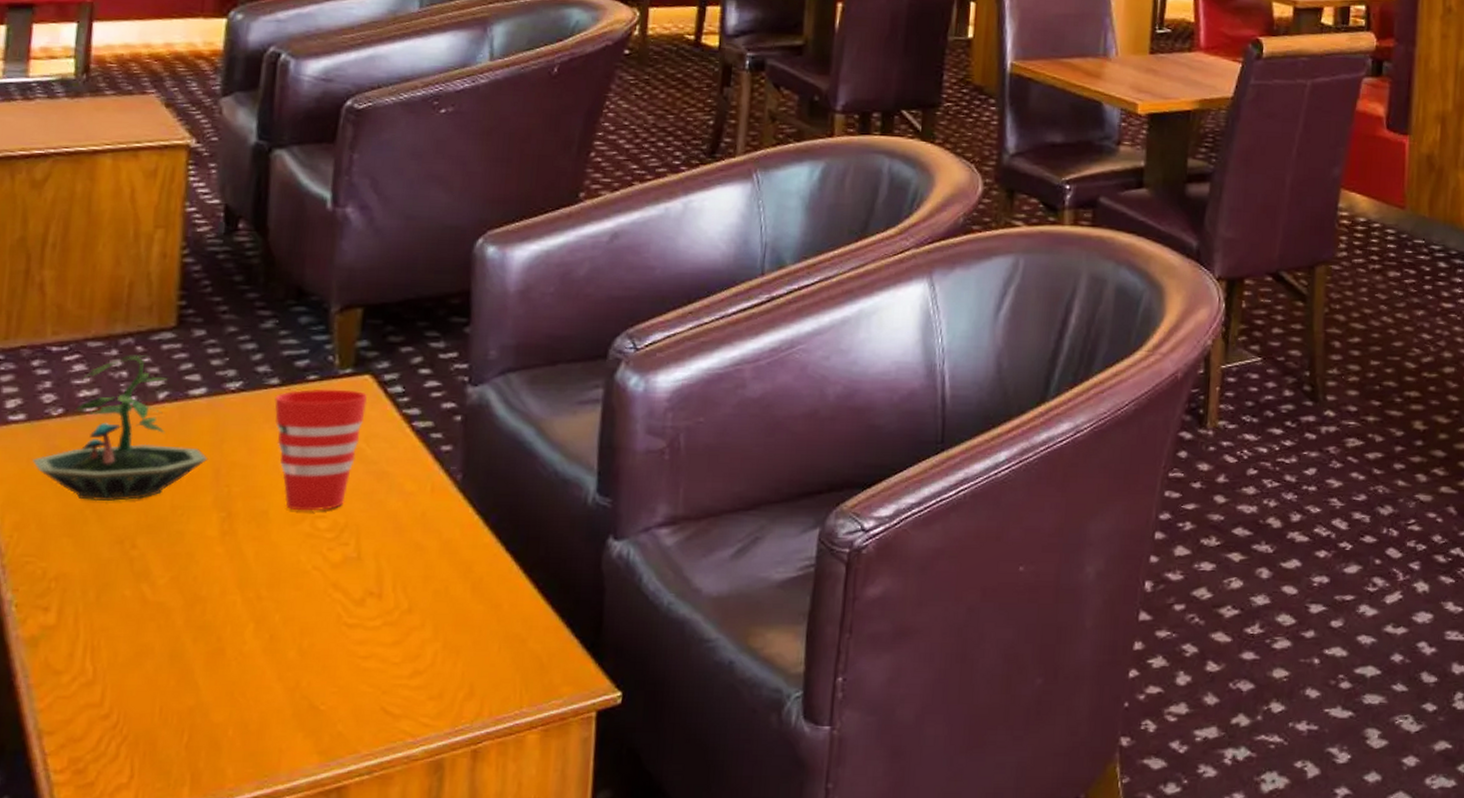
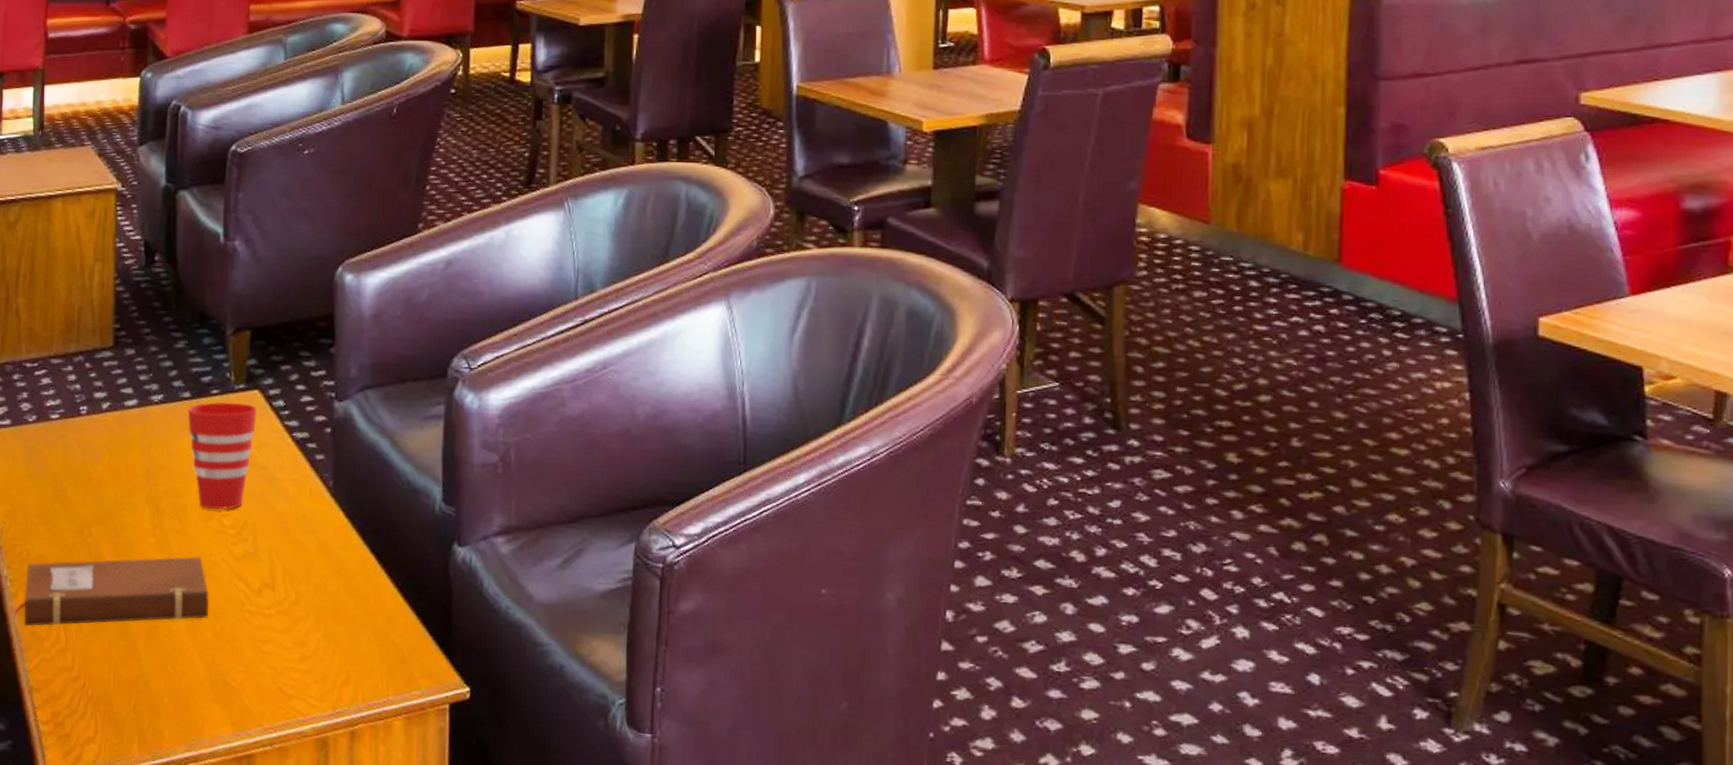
notebook: none [20,564,294,659] -> present [15,556,209,626]
terrarium: present [32,355,209,502] -> none [17,370,141,496]

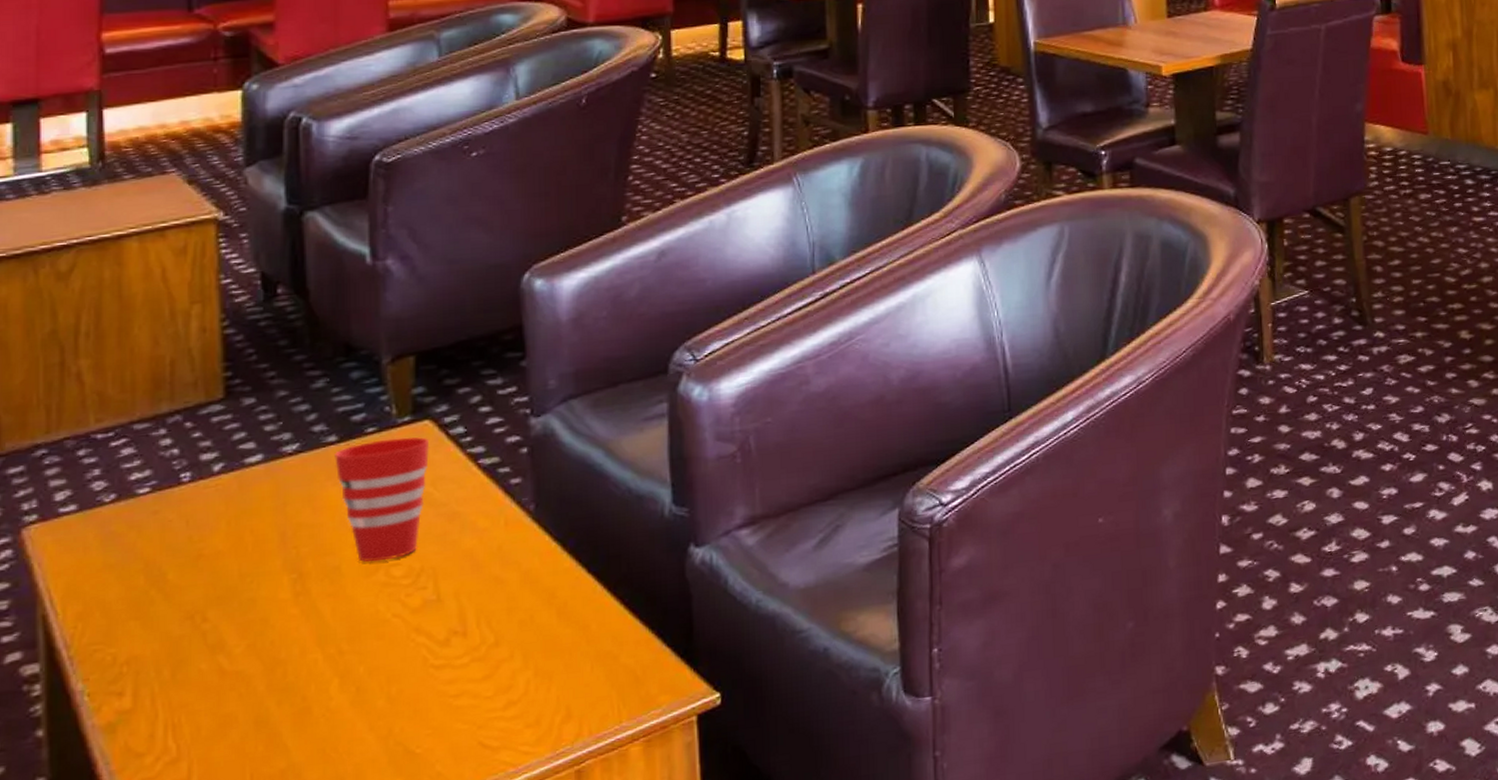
notebook: present [15,556,209,626] -> none [98,616,378,745]

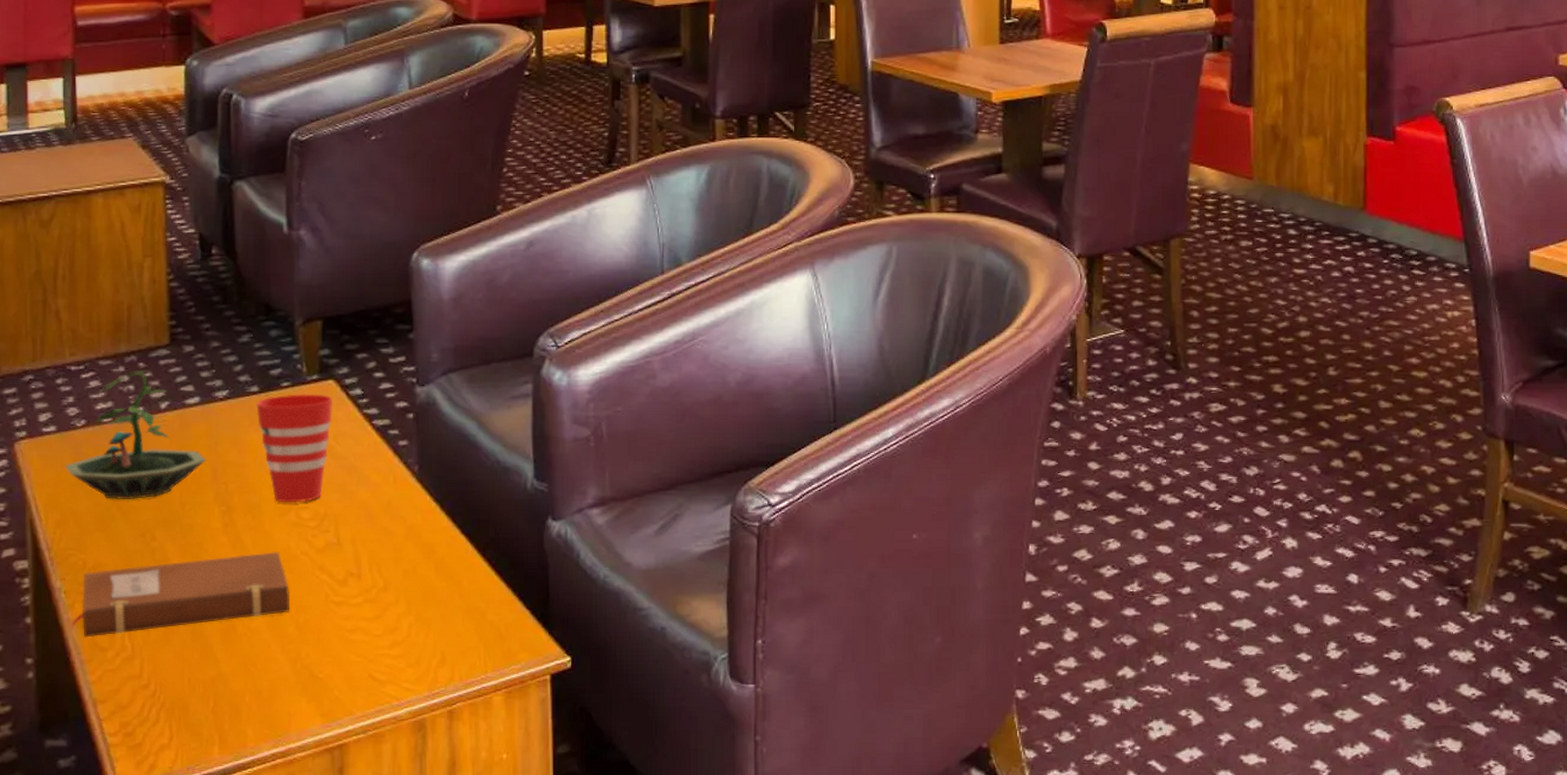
terrarium: none [89,430,273,582] -> present [65,371,207,500]
notebook: none [98,616,378,745] -> present [72,551,289,638]

